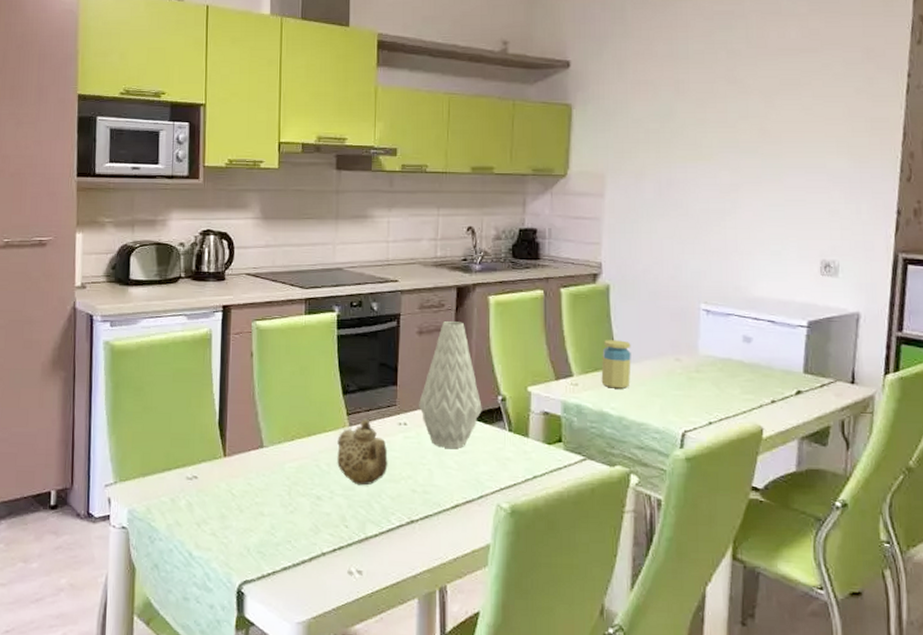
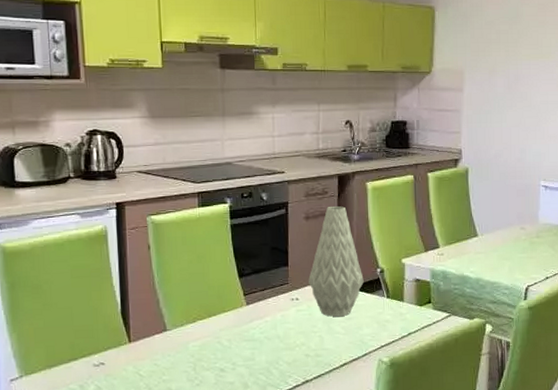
teapot: present [337,419,388,486] -> none [236,298,284,356]
jar: present [601,340,631,389] -> none [462,215,486,256]

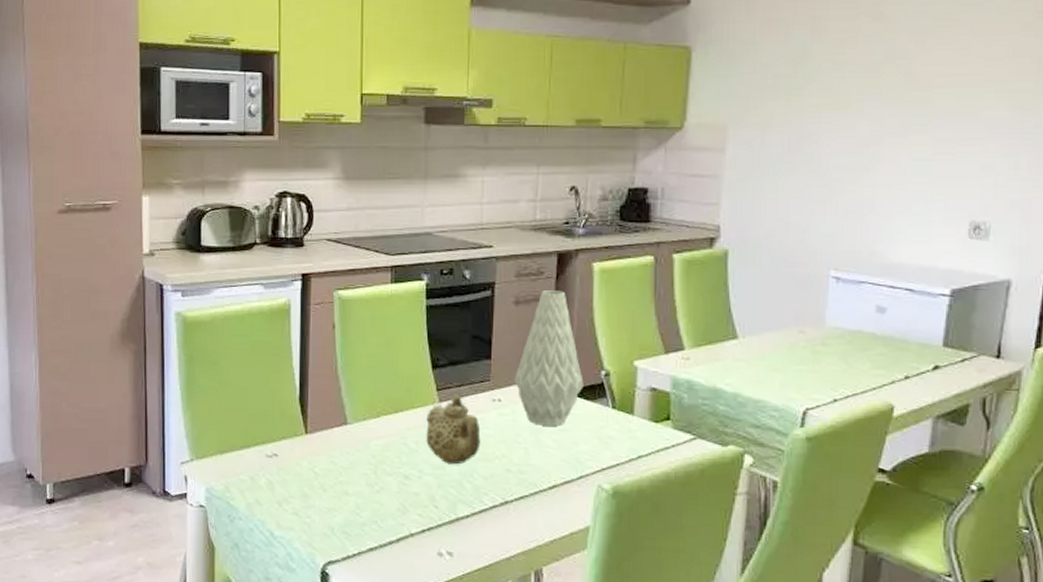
teapot: none [236,298,284,356] -> present [426,395,481,465]

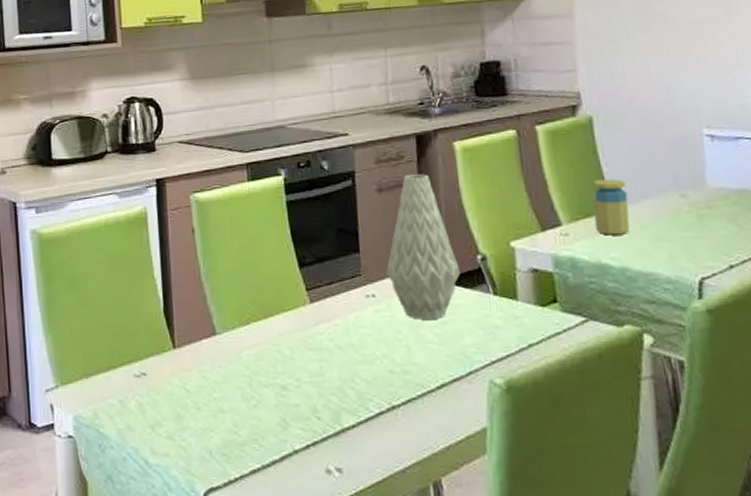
teapot: present [426,395,481,465] -> none [298,294,359,370]
jar: none [715,310,750,363] -> present [592,179,631,236]

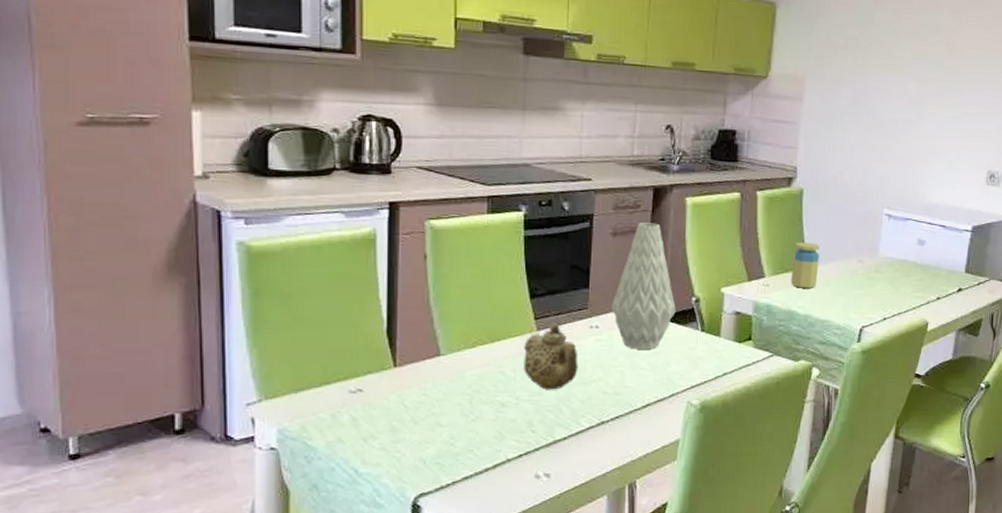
teapot: none [298,294,359,370] -> present [524,323,578,390]

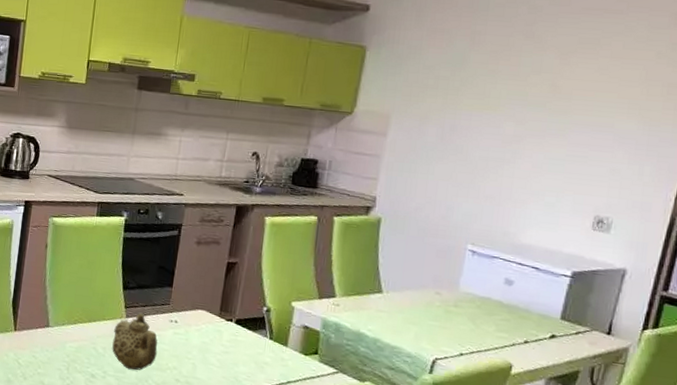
vase: present [612,223,676,349] -> none [190,235,248,349]
jar: present [791,242,820,289] -> none [361,268,395,314]

